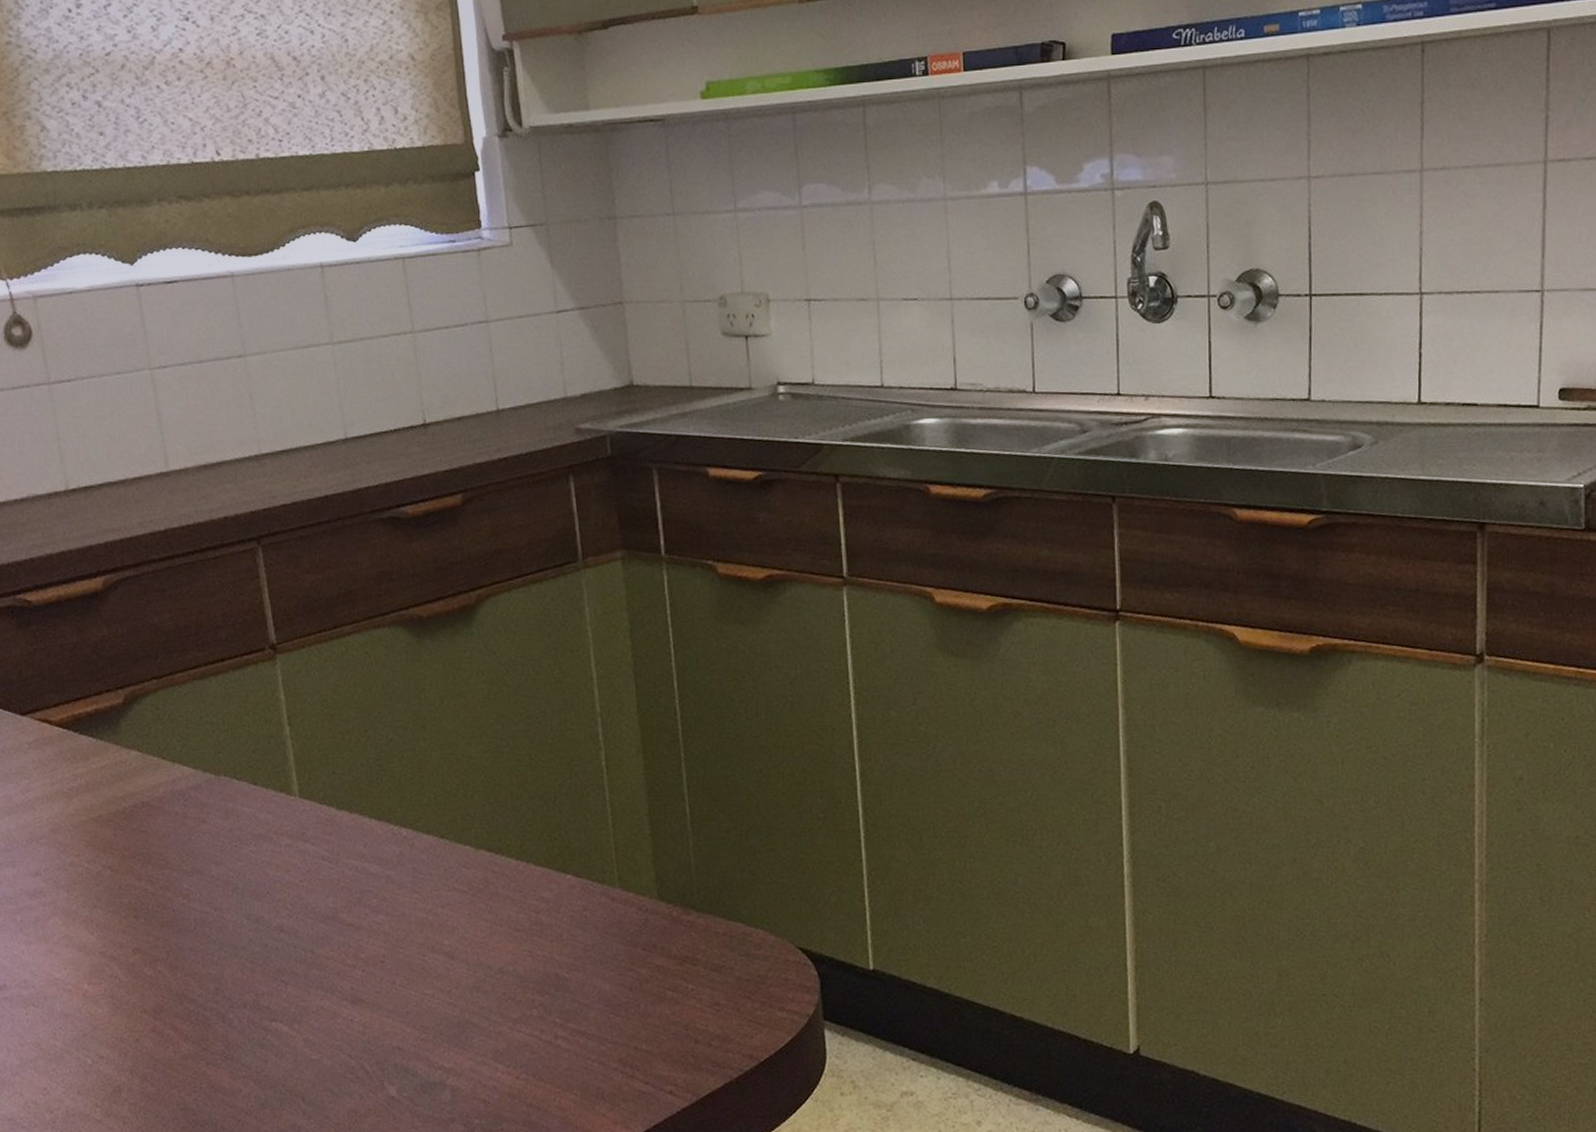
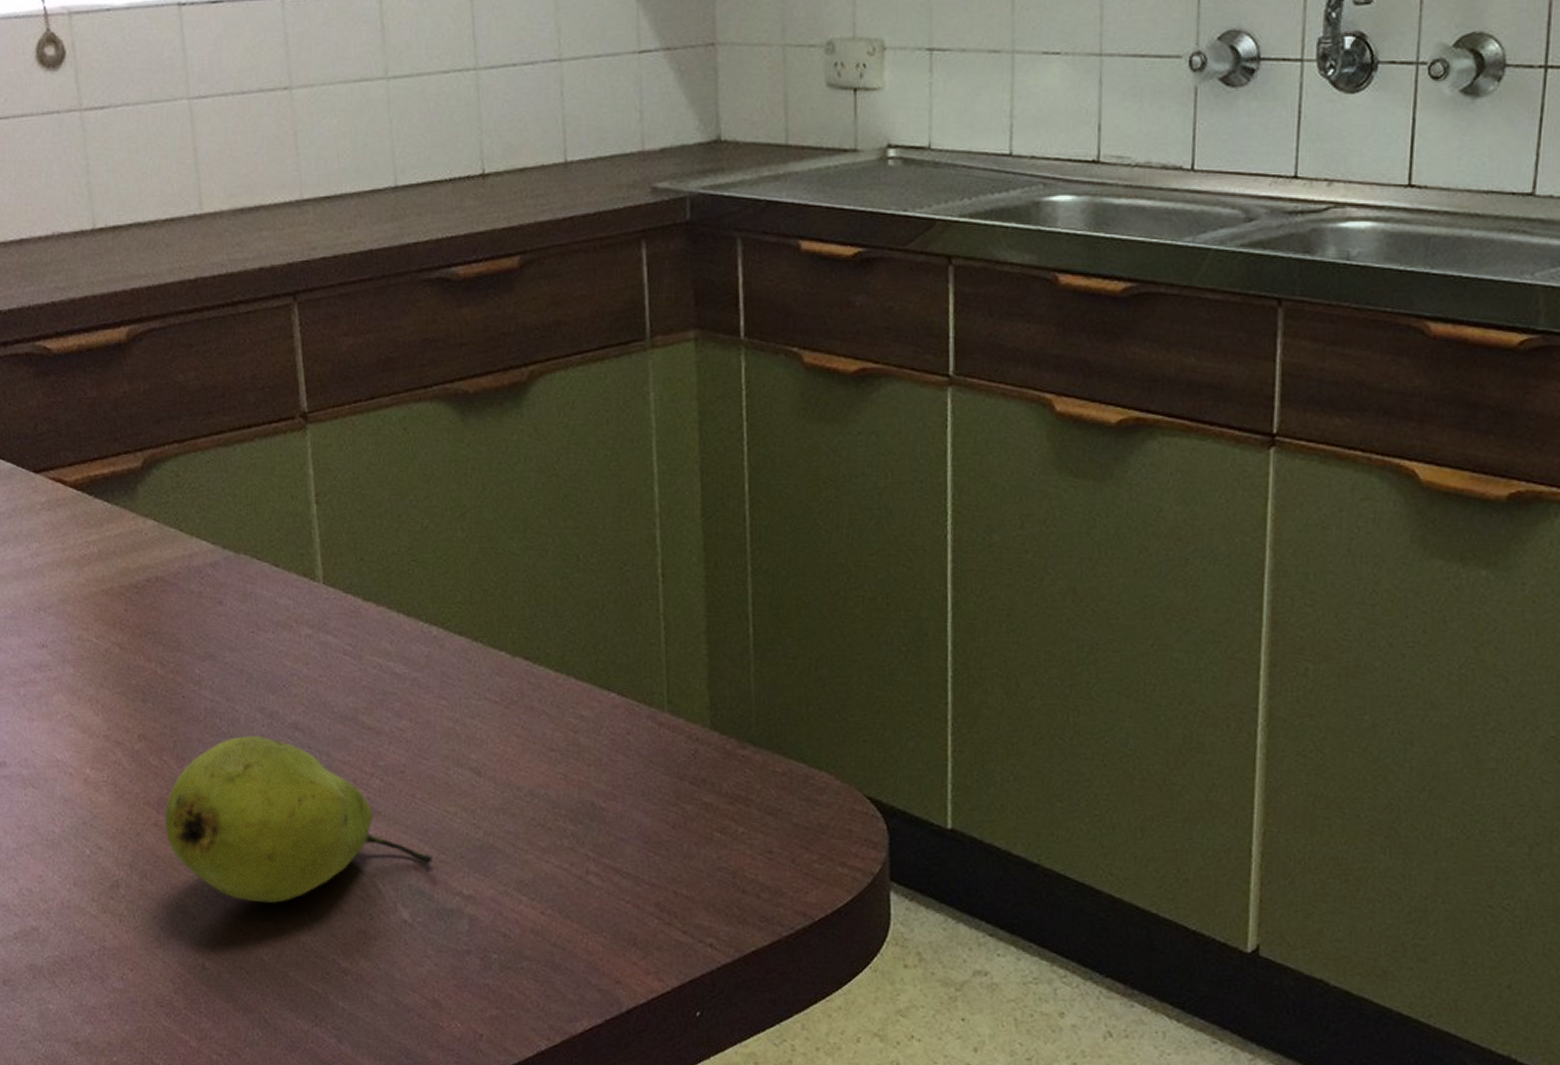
fruit: none [162,940,415,1094] -> present [165,736,434,904]

